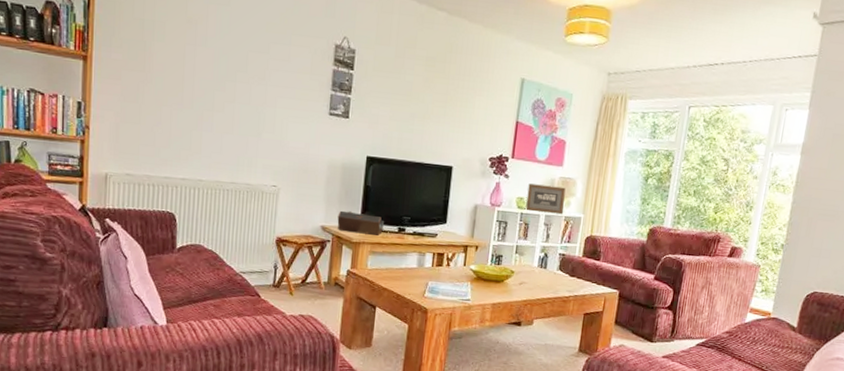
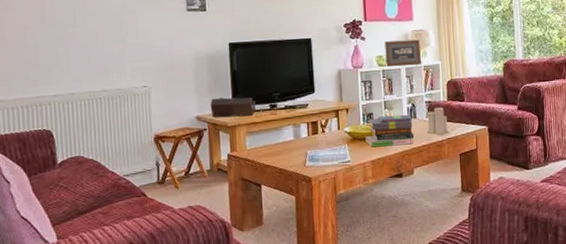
books: none [490,260,542,295] -> present [365,114,414,148]
candle: none [555,260,578,291] -> present [427,106,449,135]

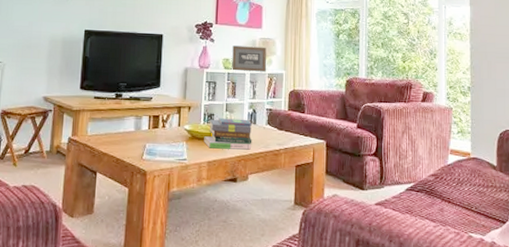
decorative box: present [210,97,256,118] -> none [58,81,103,102]
candle: present [427,106,449,135] -> none [265,114,287,144]

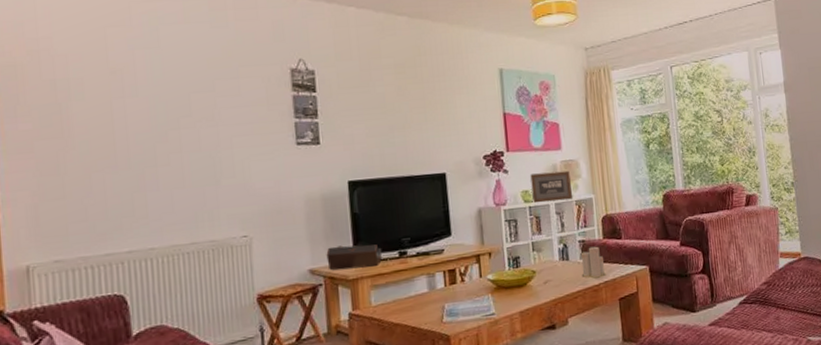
decorative box: none [58,81,103,102] -> present [326,244,383,270]
books: present [204,118,252,150] -> none [511,256,568,297]
candle: none [265,114,287,144] -> present [581,245,606,279]

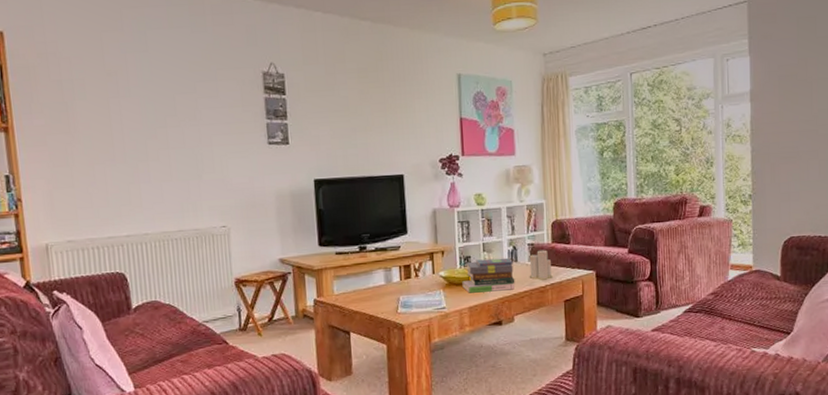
decorative box: present [326,244,383,270] -> none [294,238,344,261]
books: none [511,256,568,297] -> present [462,257,515,293]
picture frame: present [530,170,572,203] -> none [484,176,524,206]

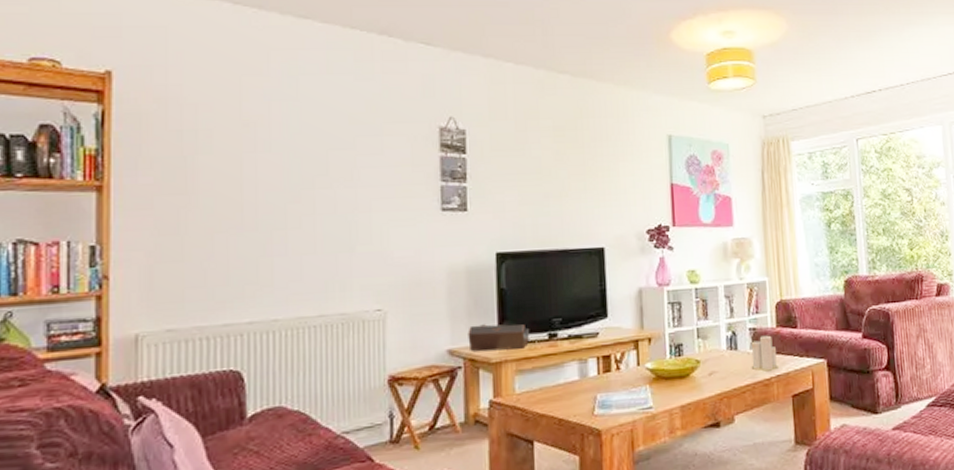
decorative box: none [294,238,344,261] -> present [468,324,530,351]
books: present [462,257,515,293] -> none [672,345,735,389]

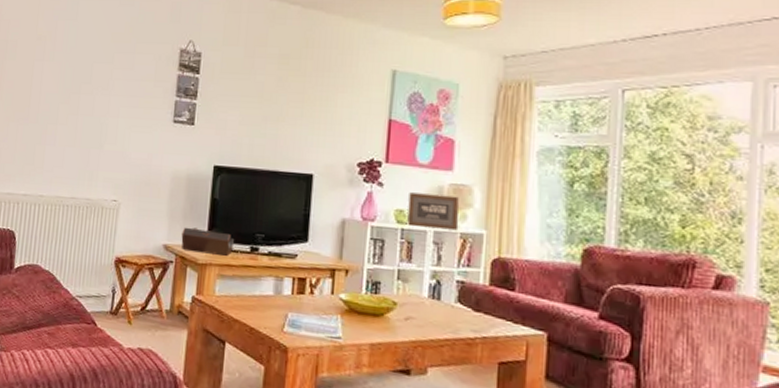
picture frame: none [698,249,744,285] -> present [407,192,459,231]
candle: present [751,334,778,372] -> none [453,290,486,331]

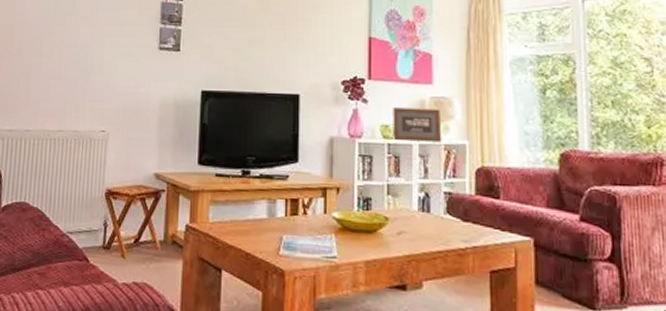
decorative box: present [181,227,235,256] -> none [172,154,226,181]

